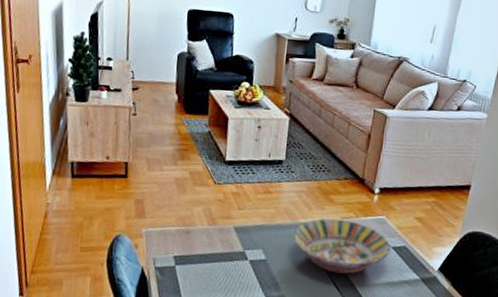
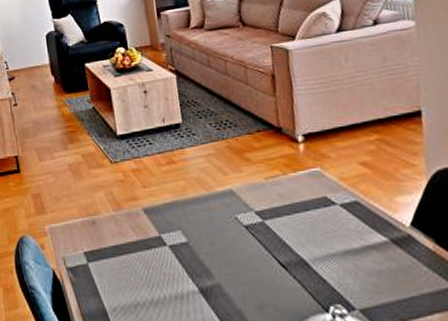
serving bowl: present [292,218,391,275] -> none [211,179,339,249]

